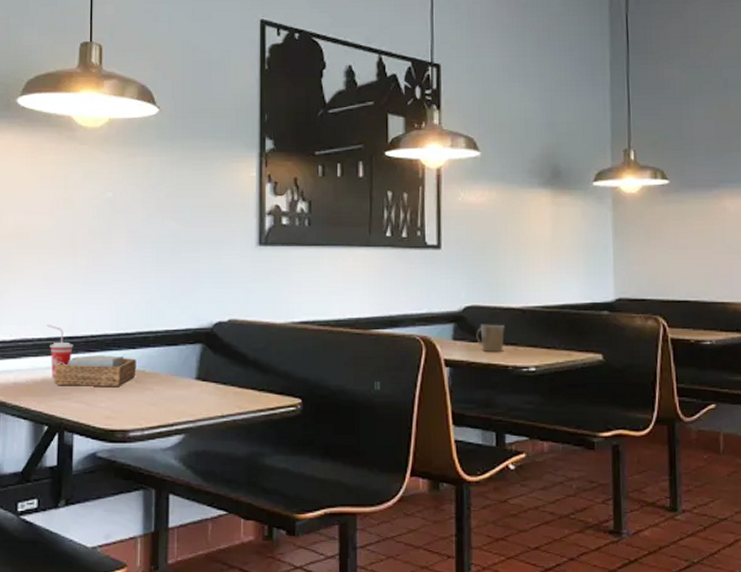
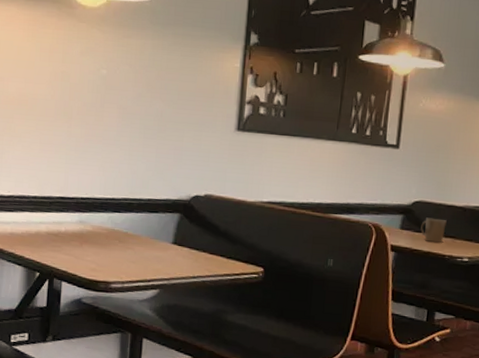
beverage cup: present [47,324,73,377] -> none [41,184,65,231]
napkin holder: present [54,355,136,388] -> none [46,215,121,245]

